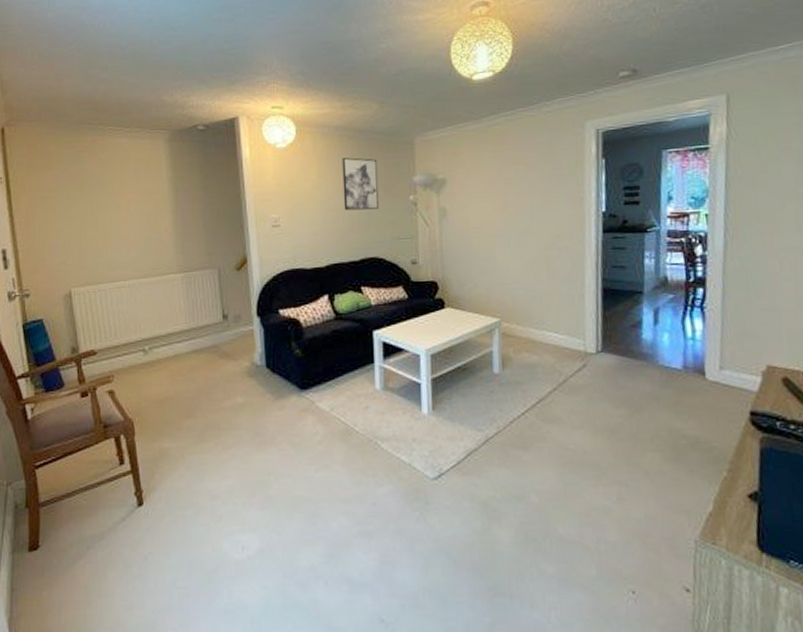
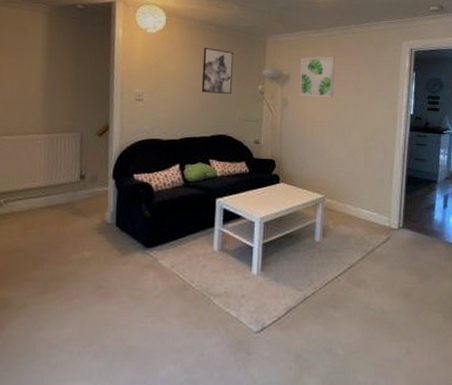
wall art: none [458,150,502,204] -> present [299,56,336,98]

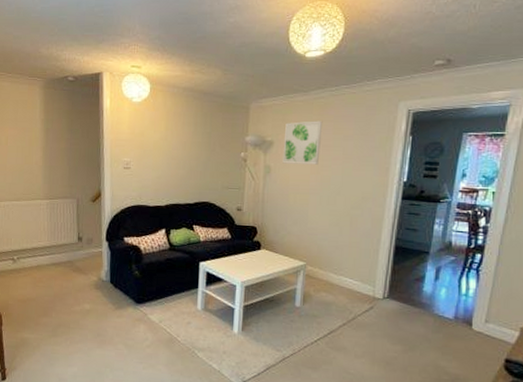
wall art: present [201,48,234,94] -> none [185,116,217,161]

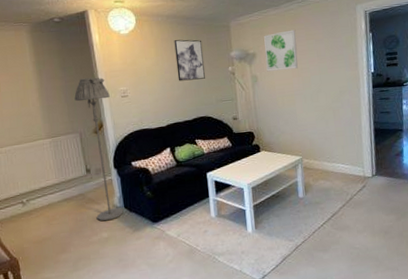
floor lamp: none [77,143,112,293] -> present [74,77,124,222]
wall art: none [185,116,217,161] -> present [174,39,205,81]

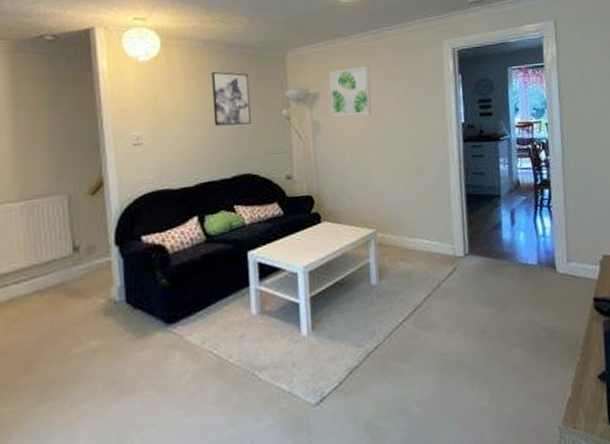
floor lamp: present [74,77,124,222] -> none [65,117,124,324]

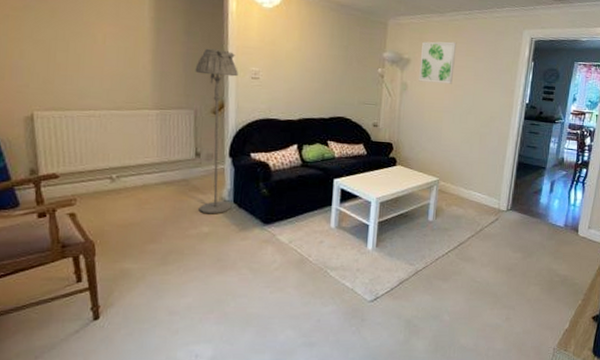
floor lamp: none [65,117,124,324] -> present [195,48,238,214]
wall art: present [211,72,251,126] -> none [320,27,354,76]

